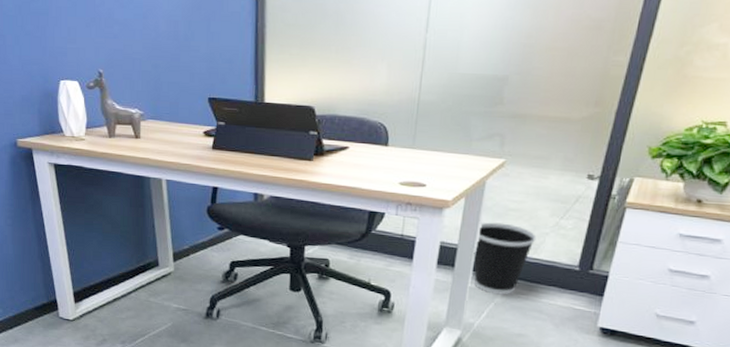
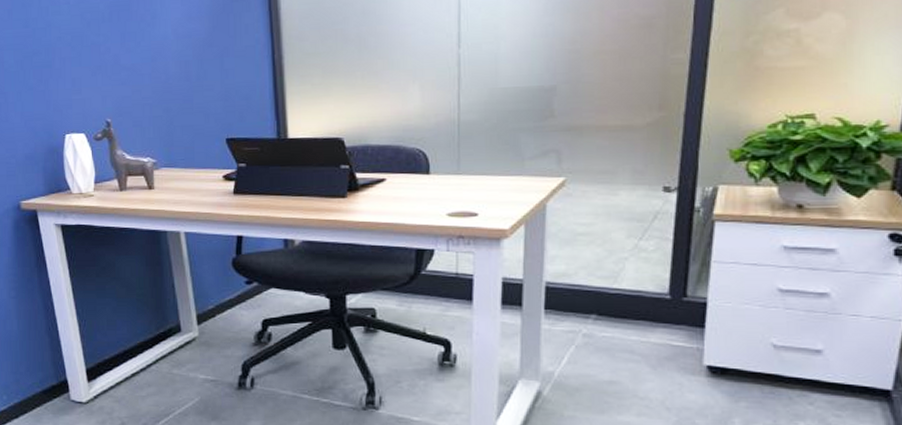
wastebasket: present [473,222,536,295] -> none [543,250,614,335]

